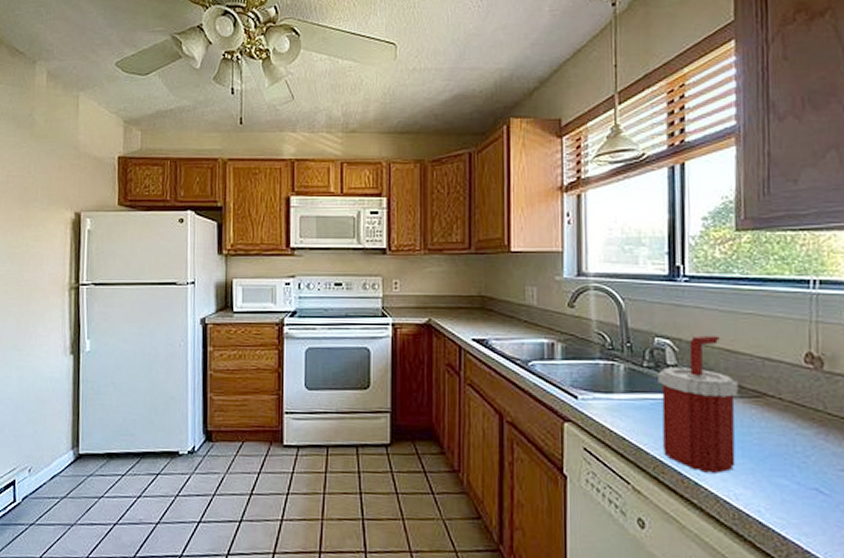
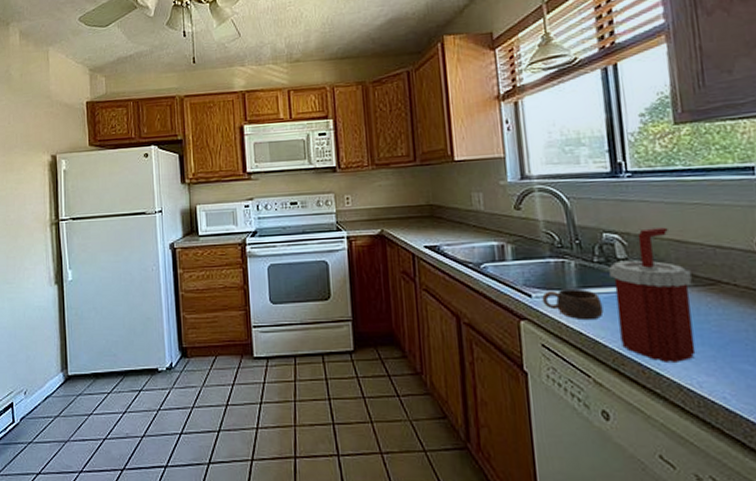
cup: none [588,392,648,426] -> present [542,288,604,321]

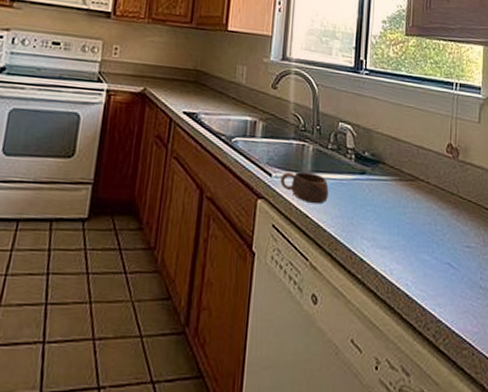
soap dispenser: present [609,227,696,362] -> none [338,123,399,250]

